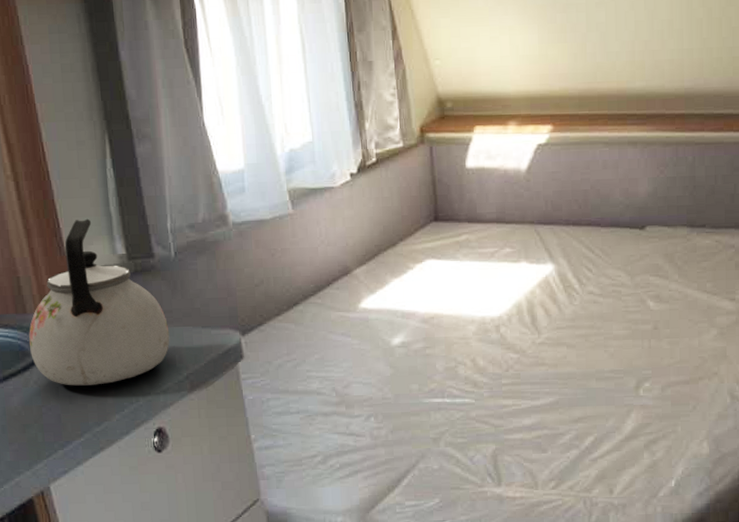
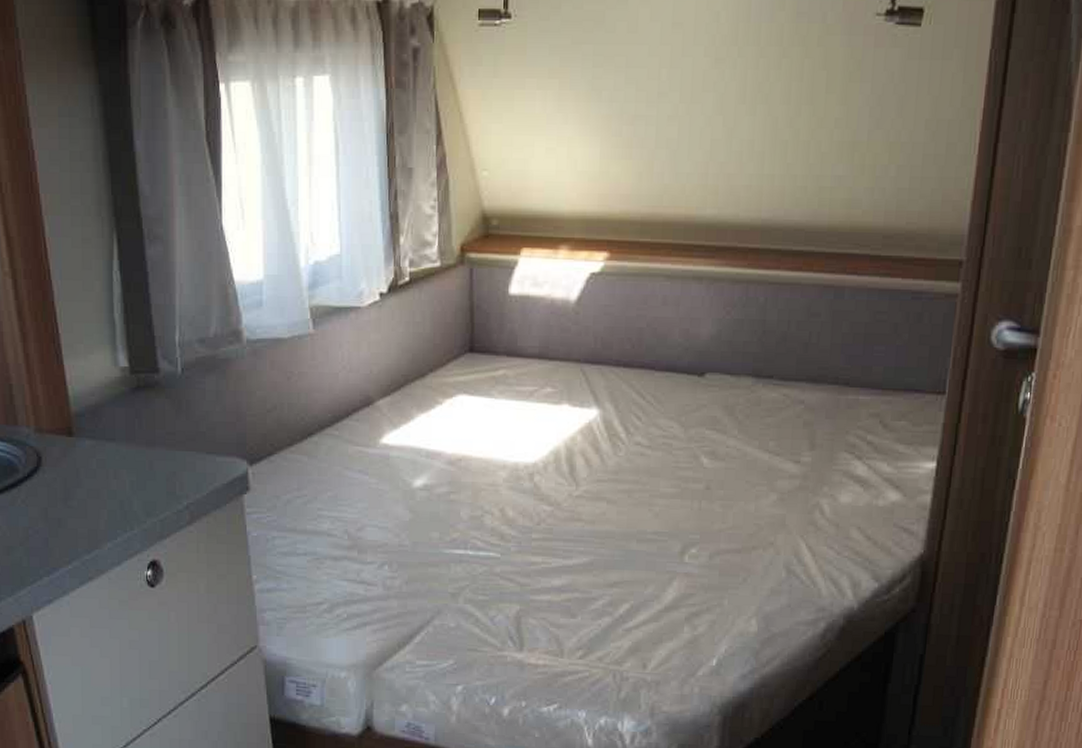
kettle: present [29,218,170,386] -> none [19,325,171,509]

